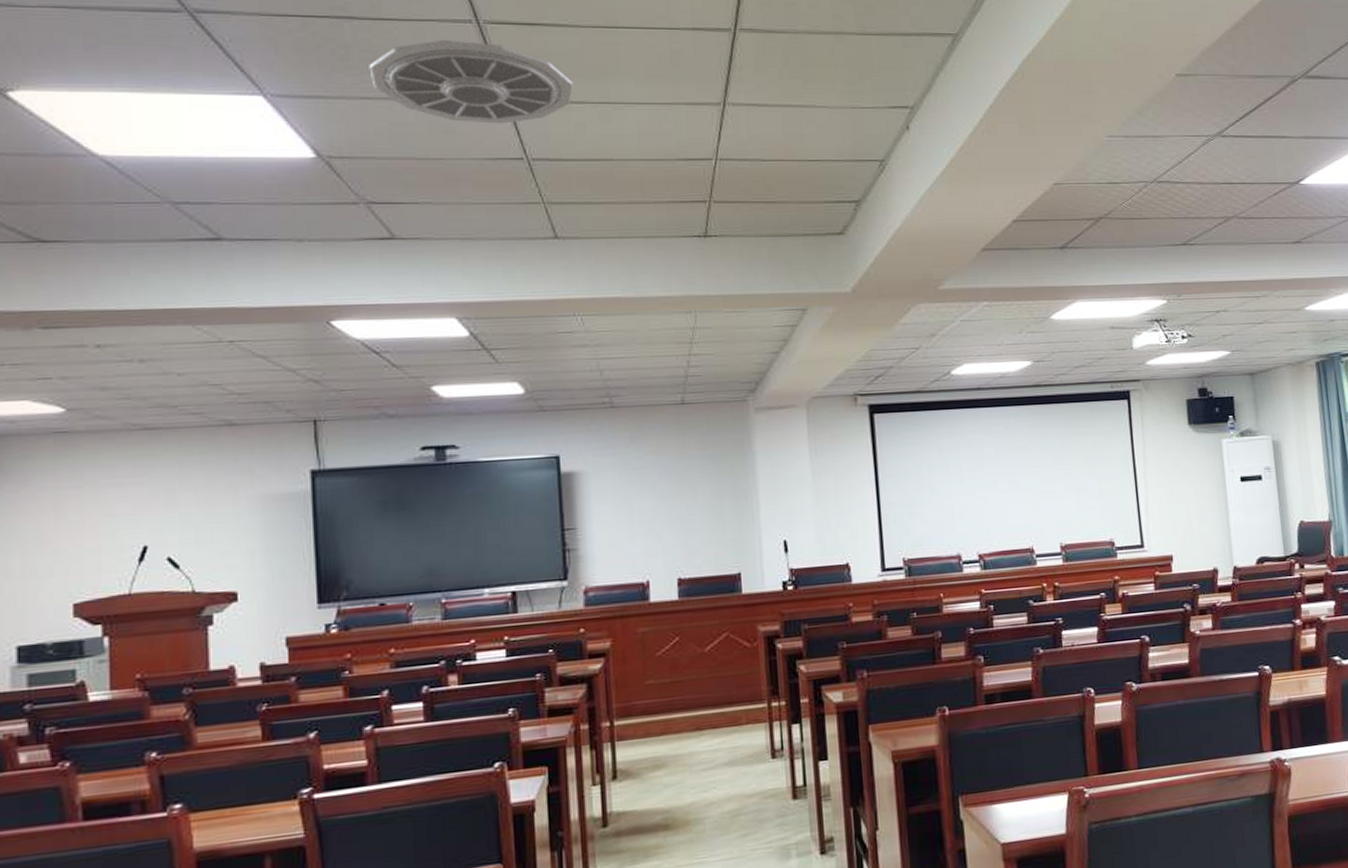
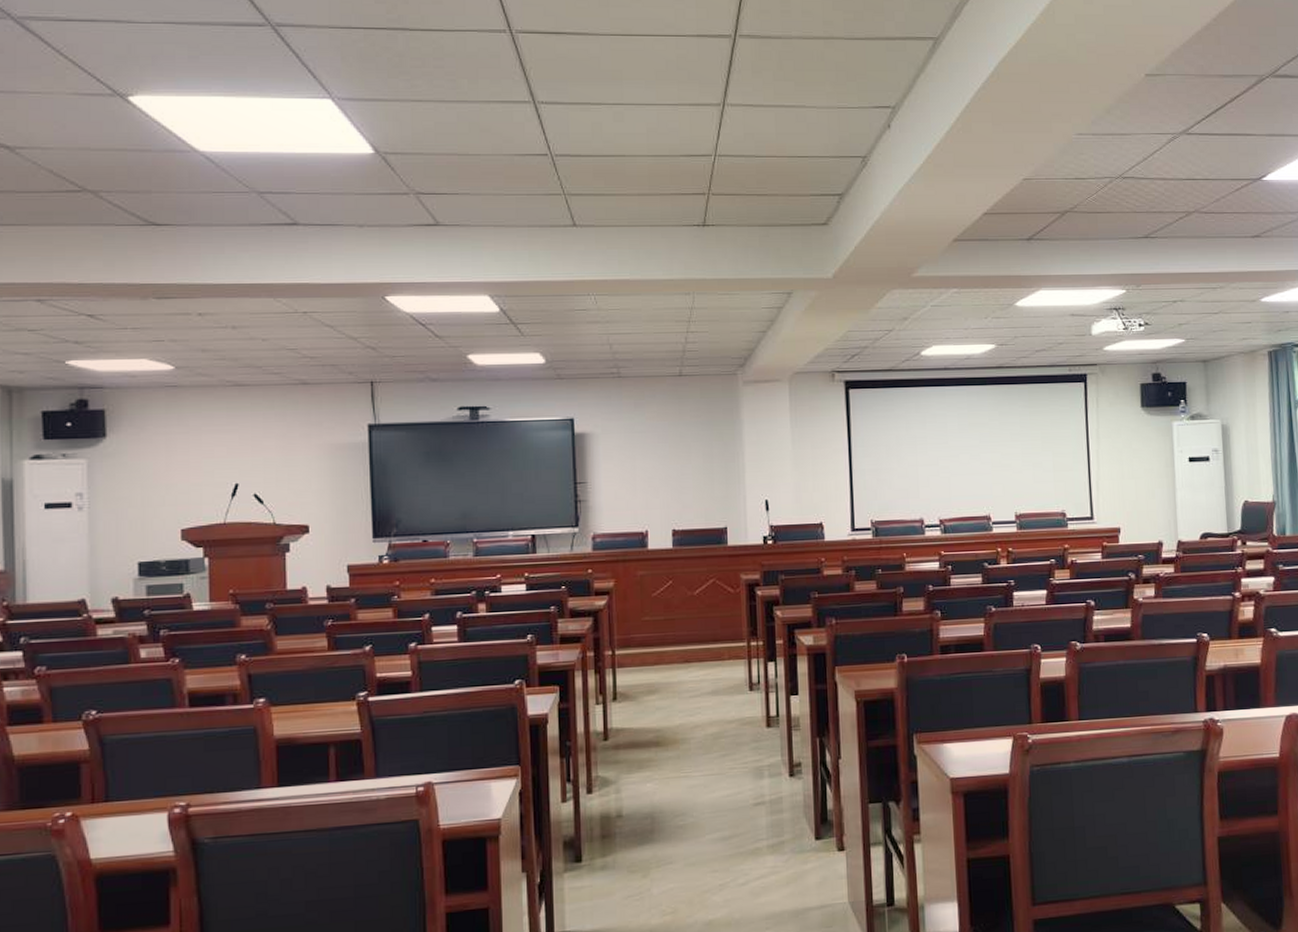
ceiling vent: present [369,39,573,124] -> none [419,47,592,123]

